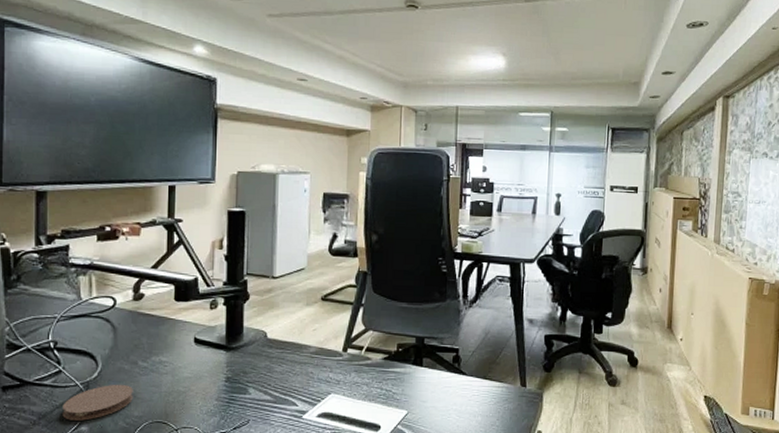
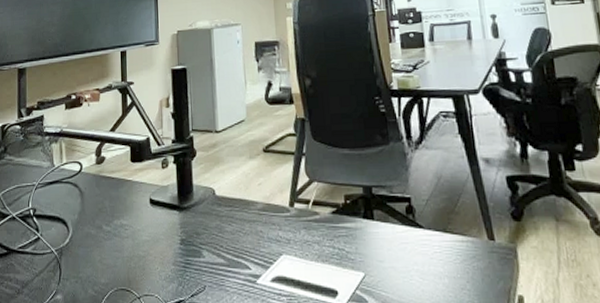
coaster: present [62,384,133,421] -> none [41,249,100,289]

